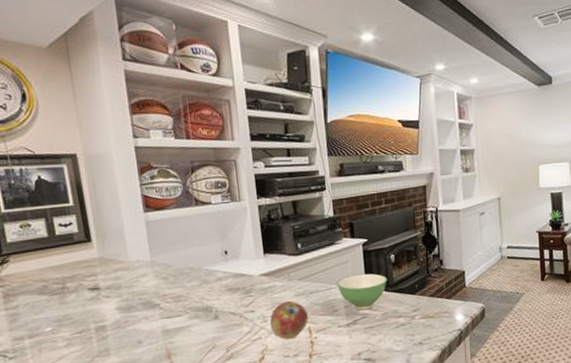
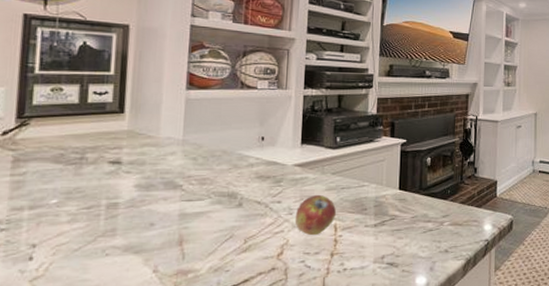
bowl: present [337,273,388,311] -> none [370,174,421,211]

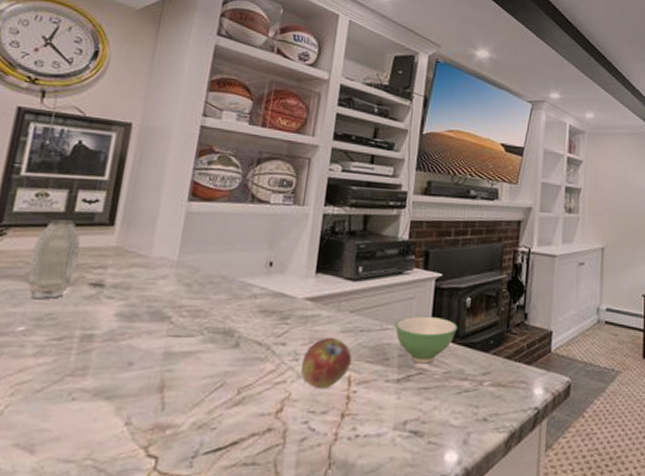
vase: none [53,110,97,176] -> present [27,219,81,299]
bowl: none [370,174,421,211] -> present [395,315,458,364]

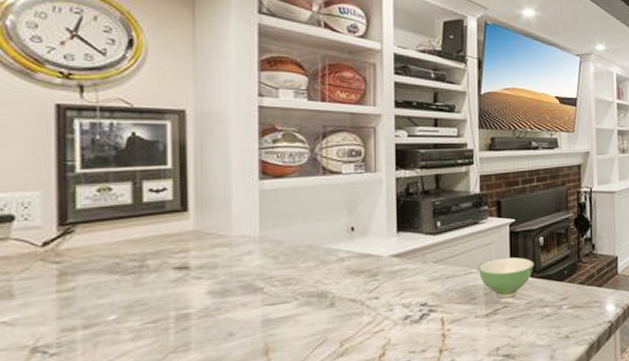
vase: present [27,219,81,299] -> none [105,211,156,288]
fruit: present [300,337,352,390] -> none [395,286,442,332]

